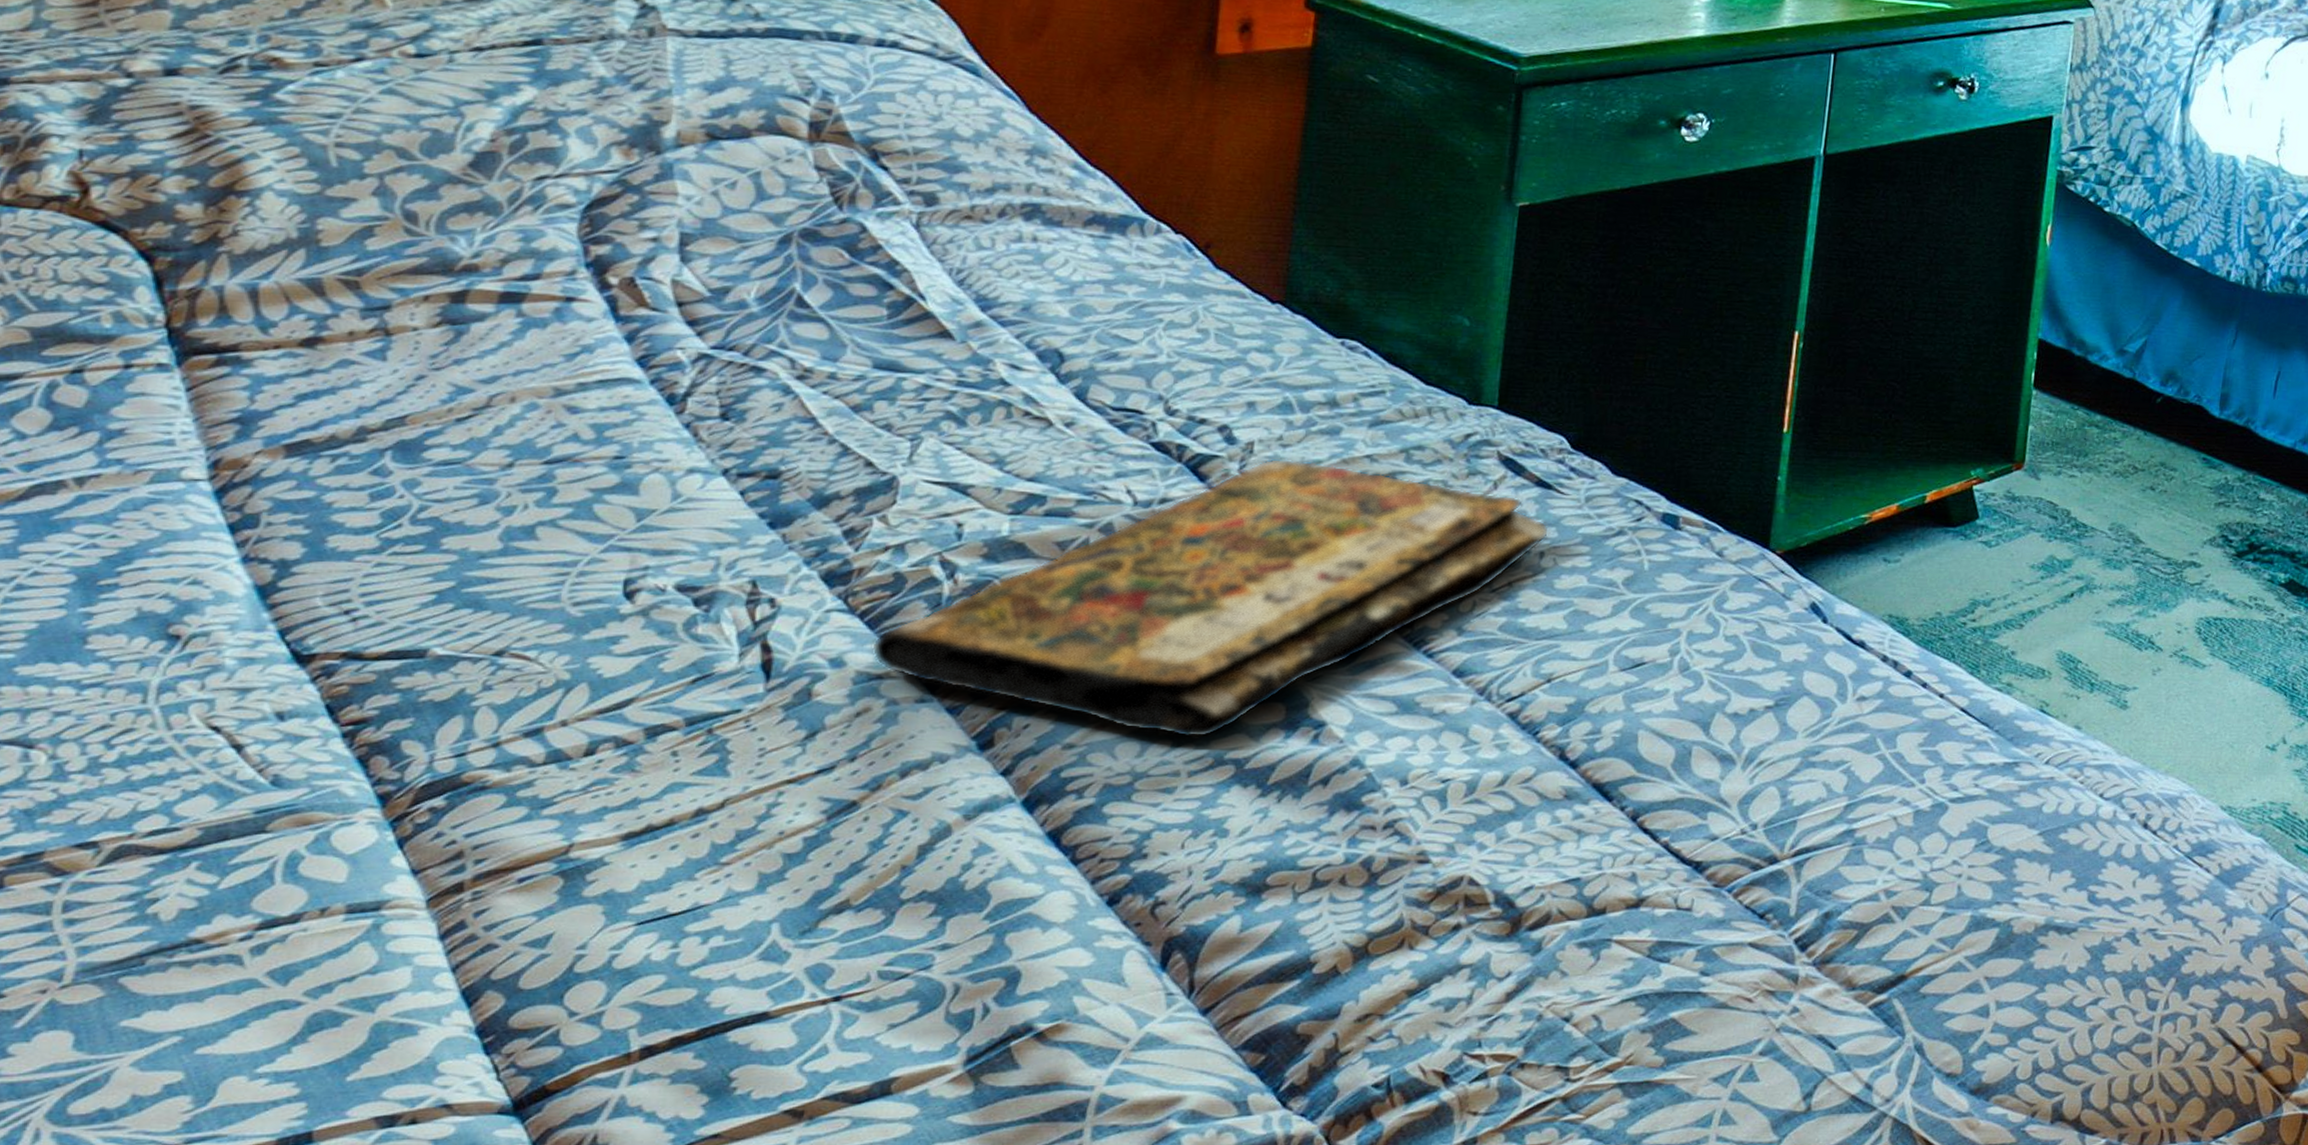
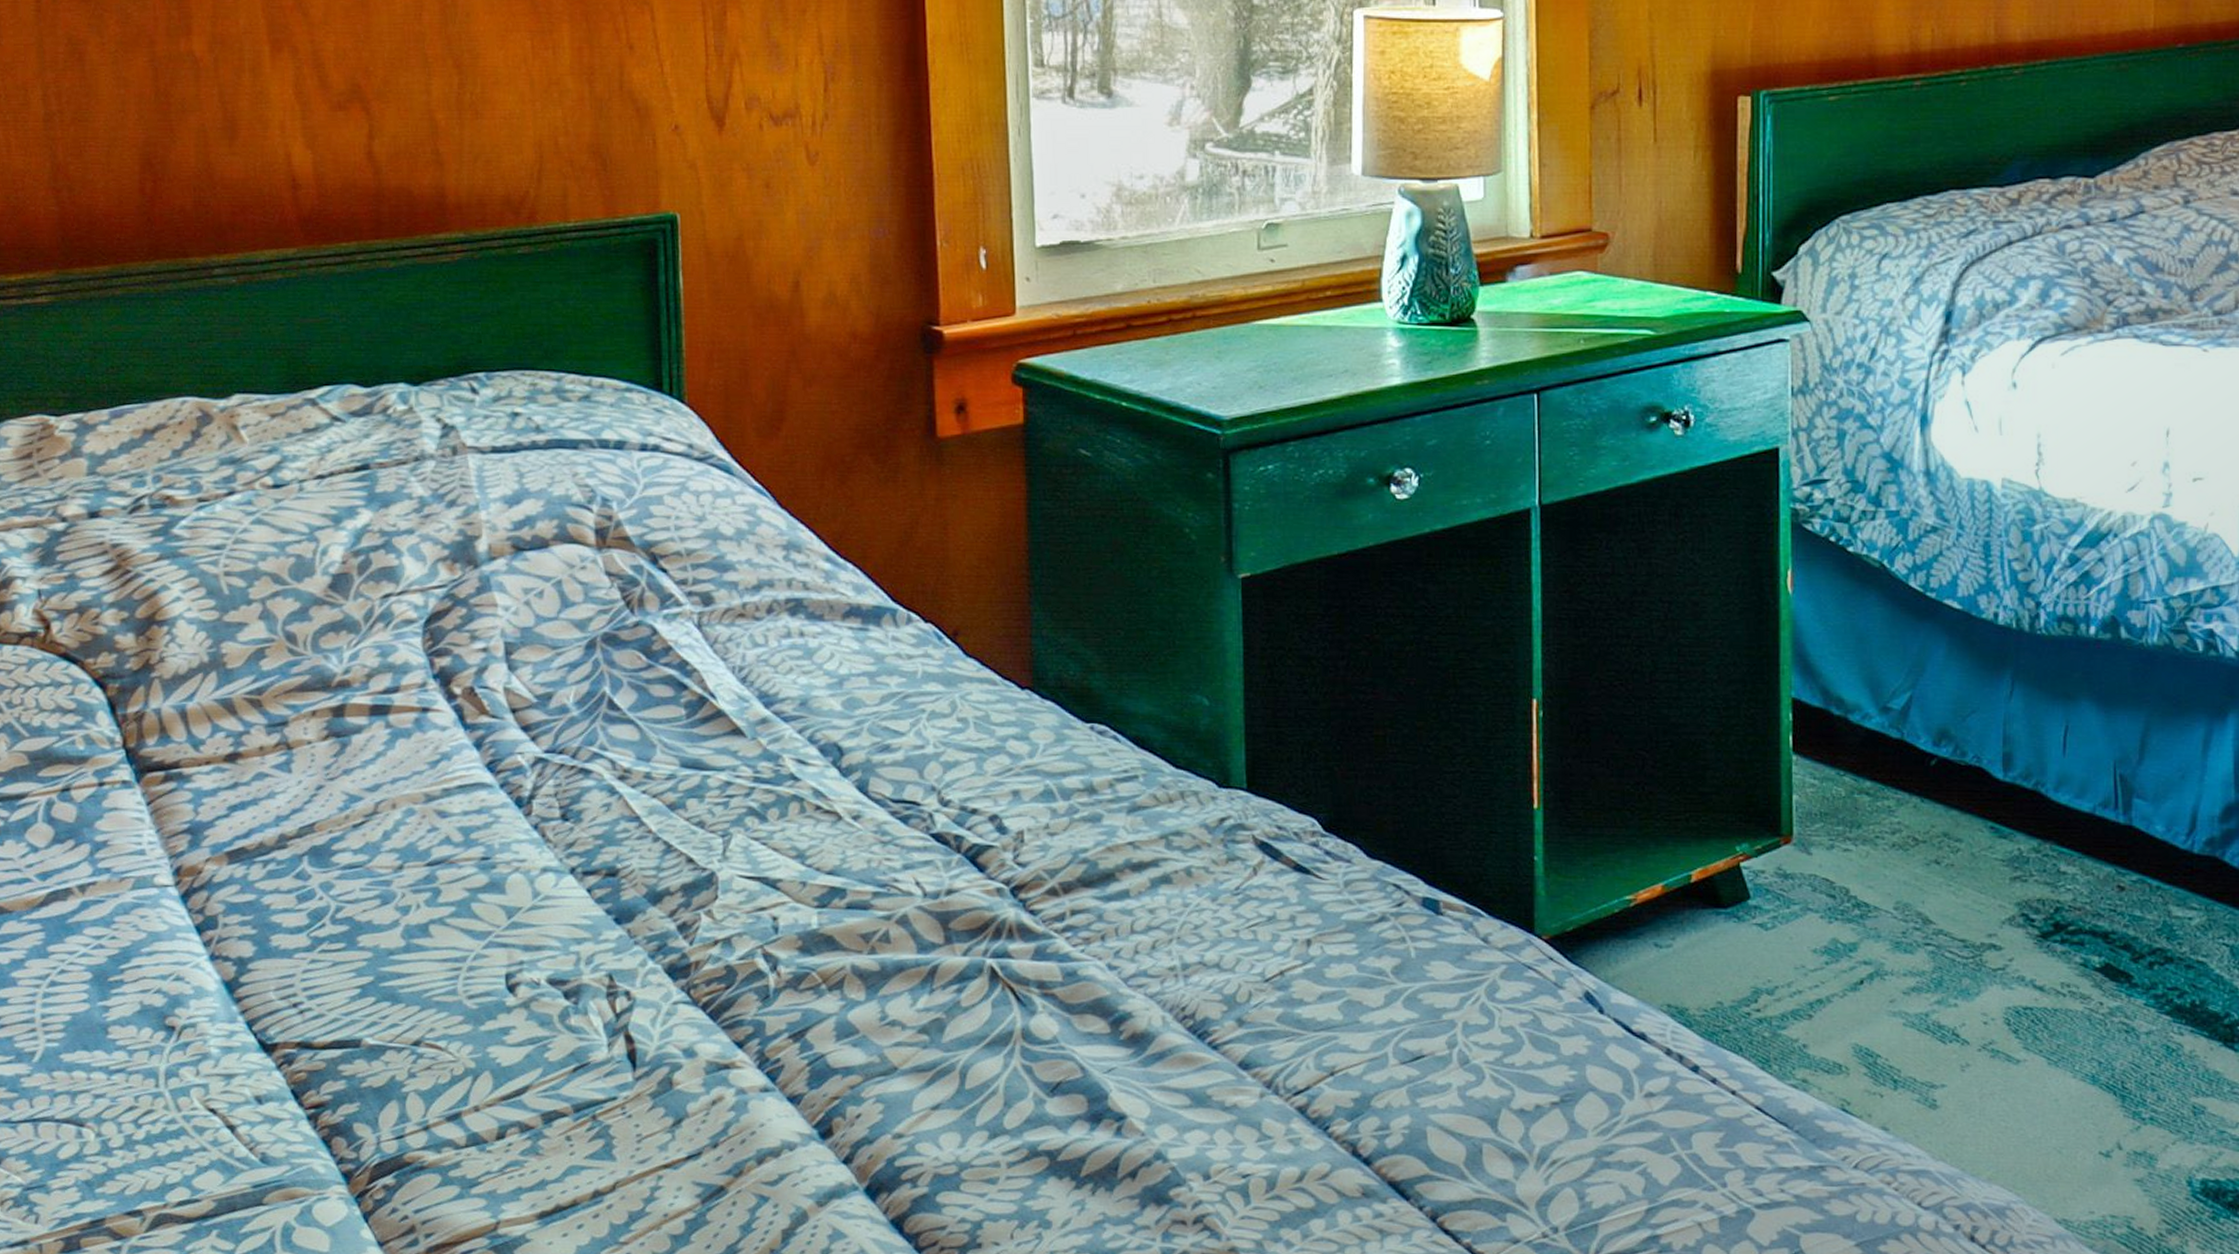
book: present [871,458,1550,739] -> none [715,847,1313,1130]

